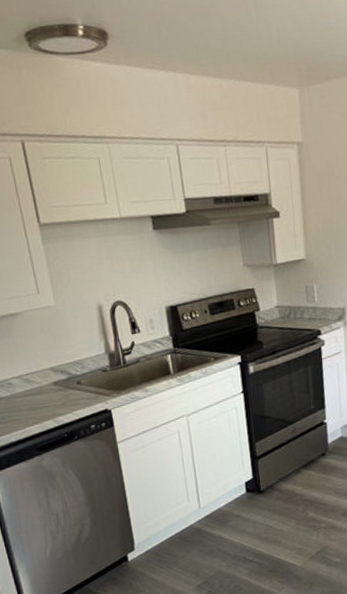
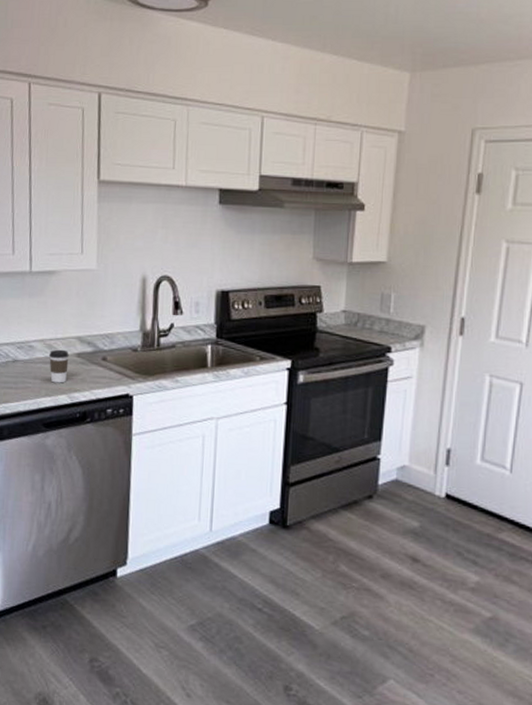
coffee cup: none [28,381,49,412] -> present [49,349,69,383]

